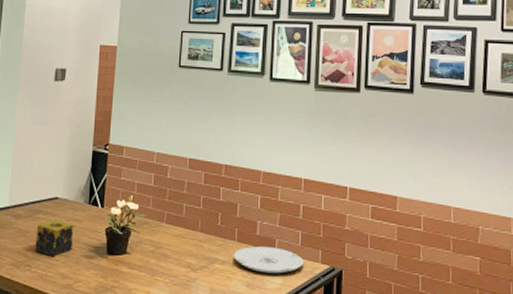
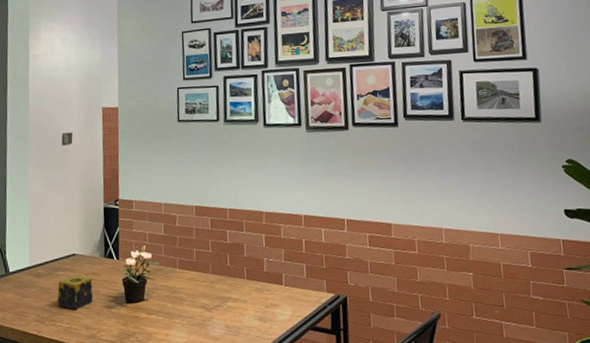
plate: present [233,246,303,274] -> none [244,281,310,307]

